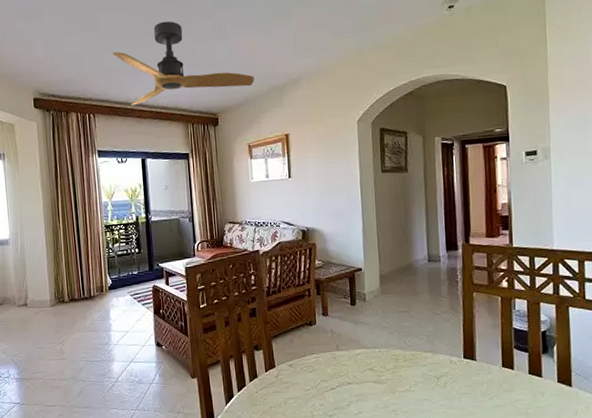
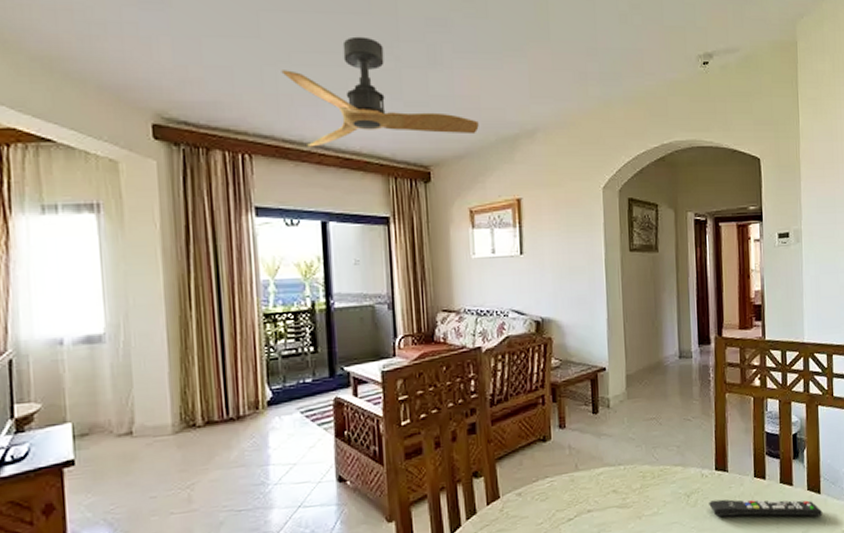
remote control: none [458,383,574,407] -> present [709,499,823,517]

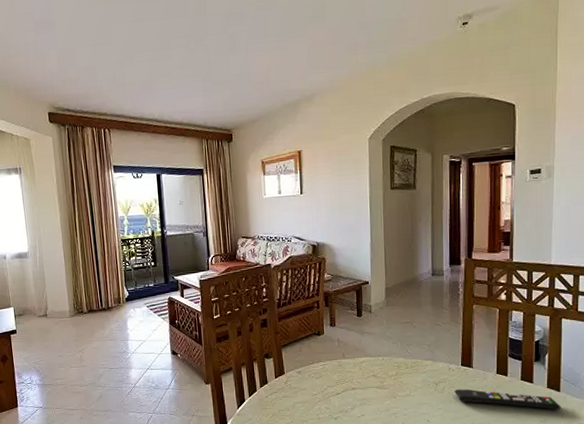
ceiling fan: present [281,36,479,147] -> none [127,34,268,121]

